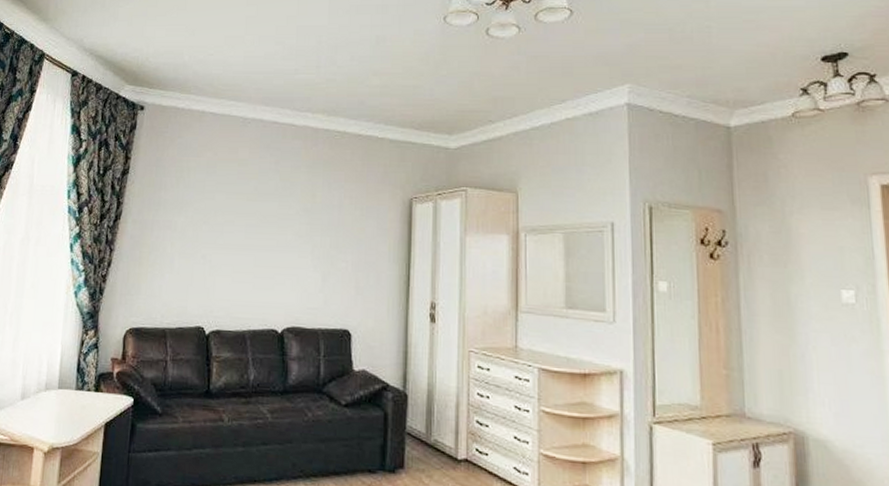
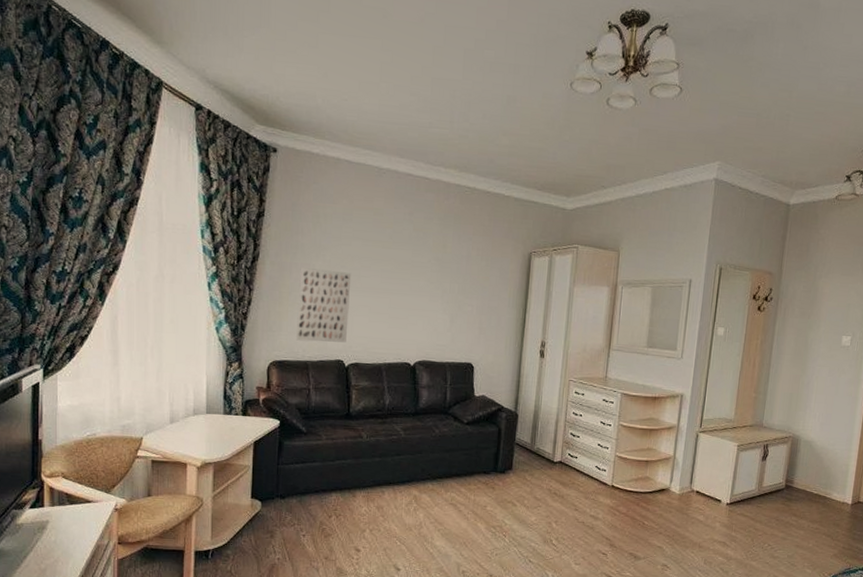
wall art: none [155,225,214,307] -> present [296,268,352,343]

